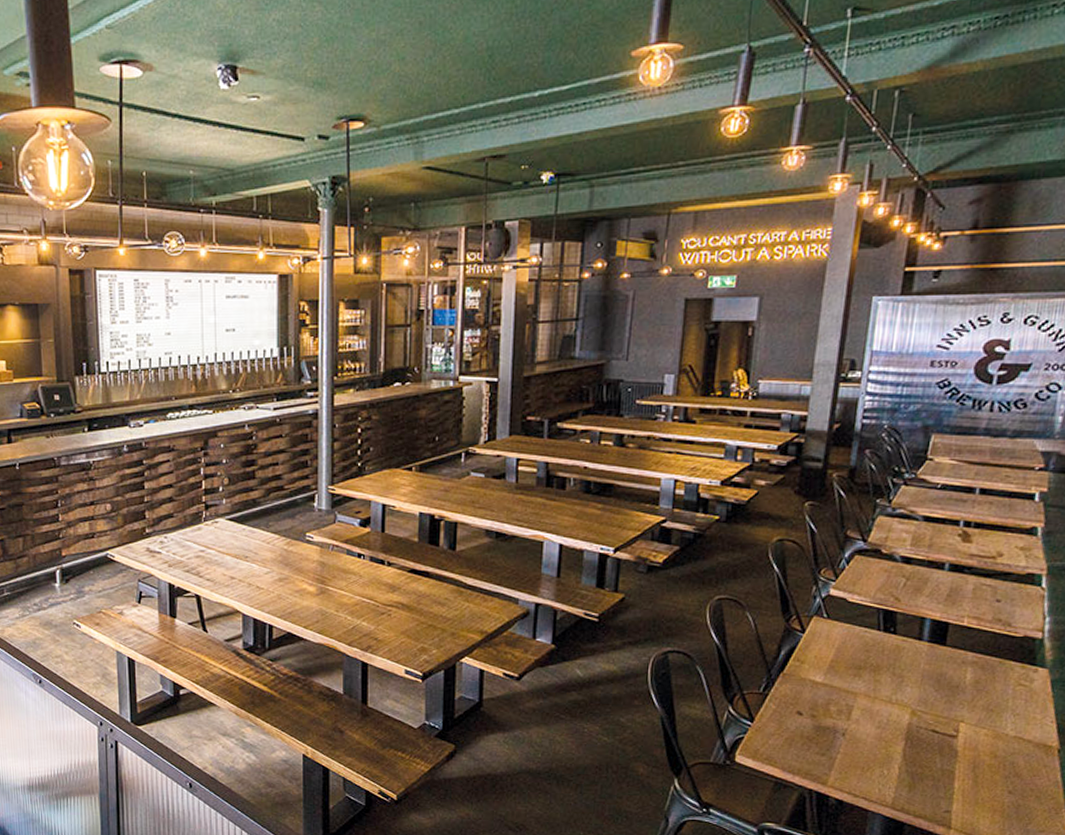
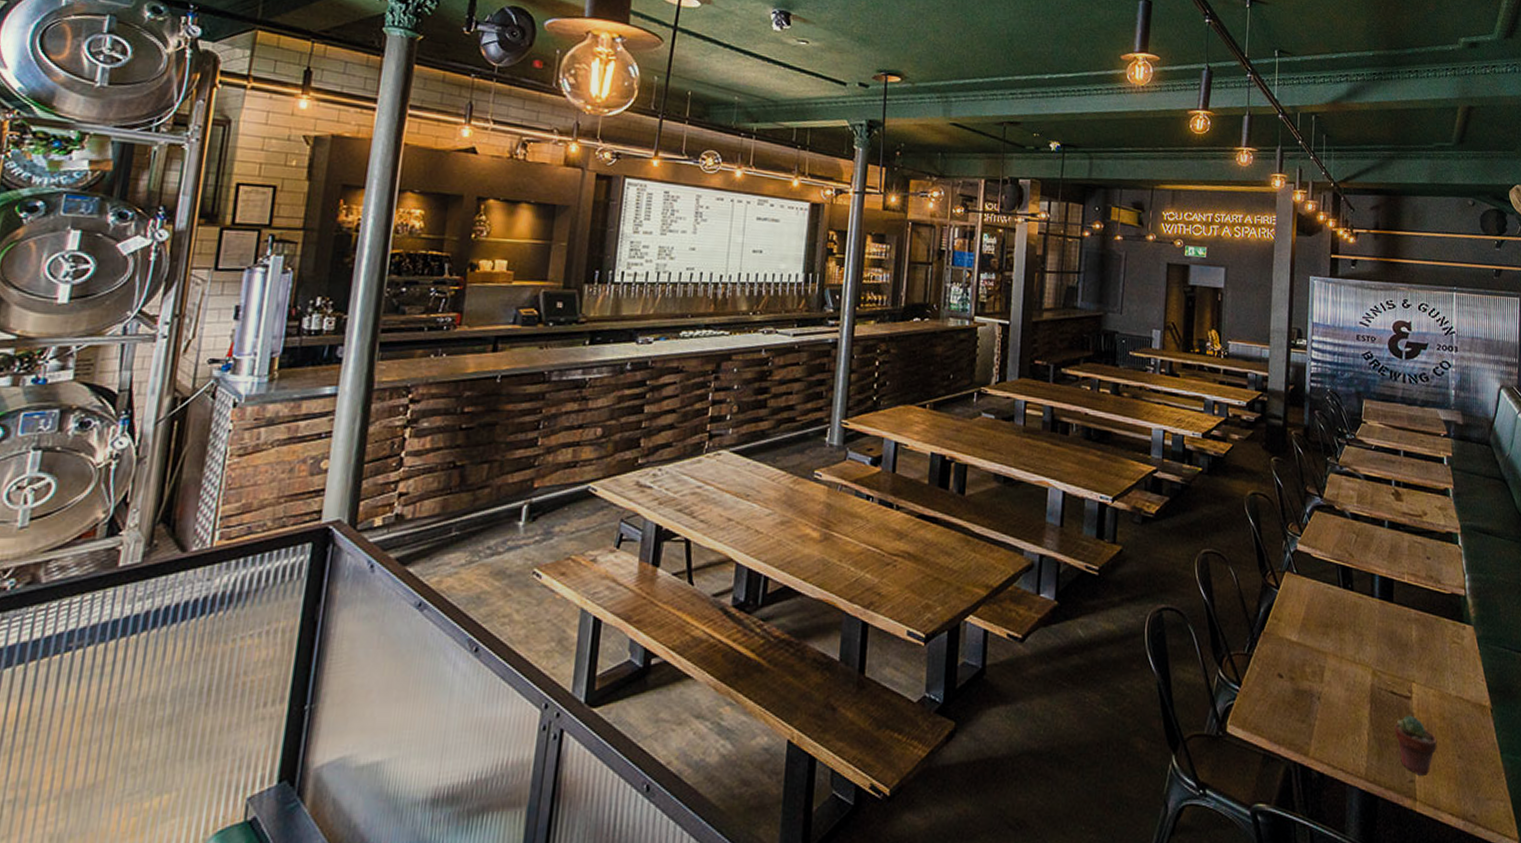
potted succulent: none [932,752,984,807] -> present [1395,715,1437,776]

